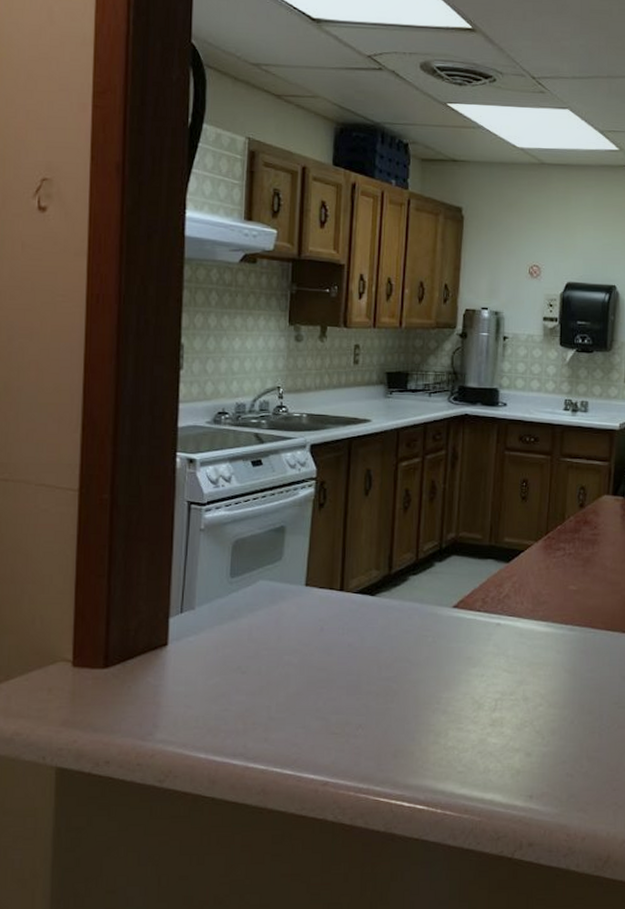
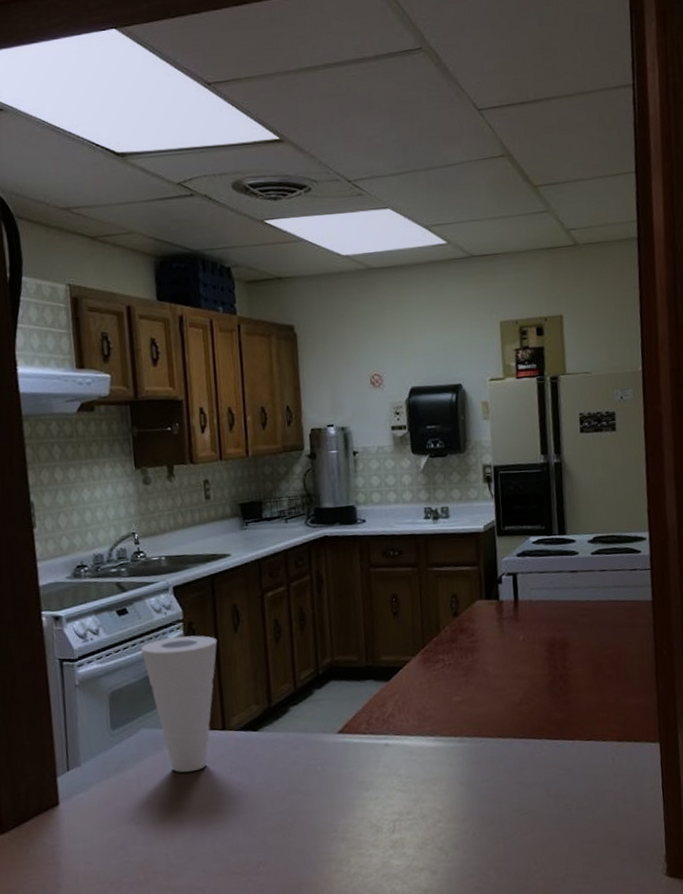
cup: none [270,494,347,629] -> present [141,635,218,773]

